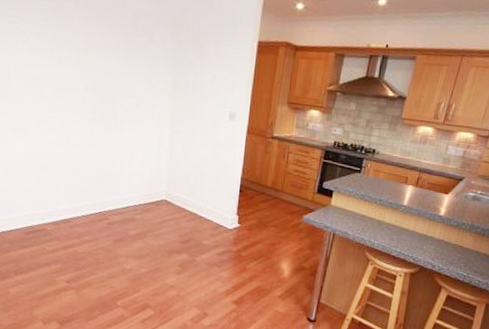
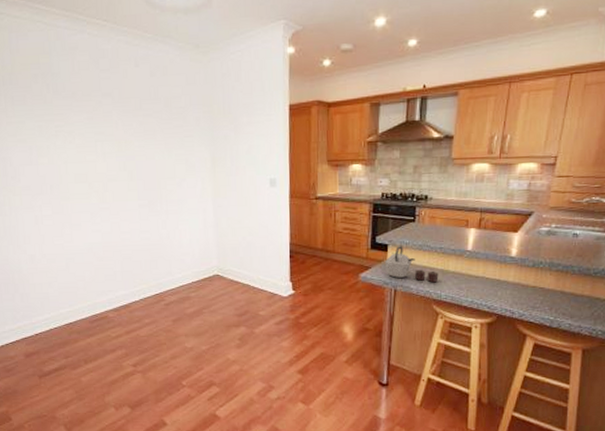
kettle: none [328,192,375,232] -> present [385,245,439,283]

